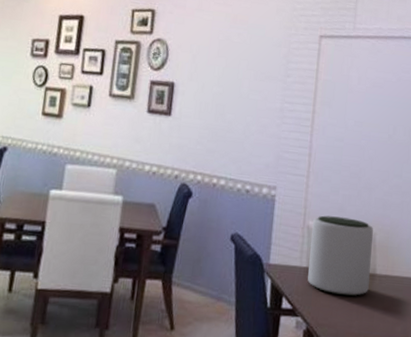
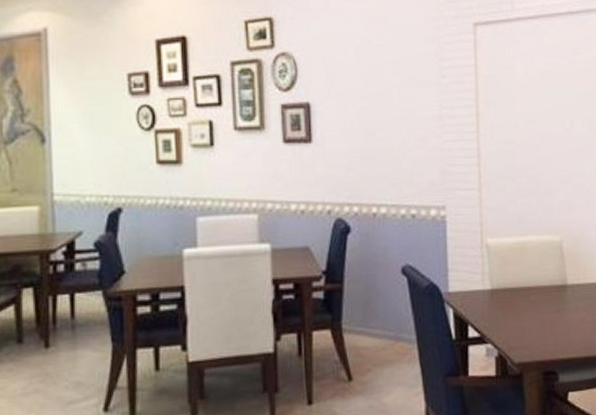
plant pot: present [308,215,374,297] -> none [492,228,561,314]

